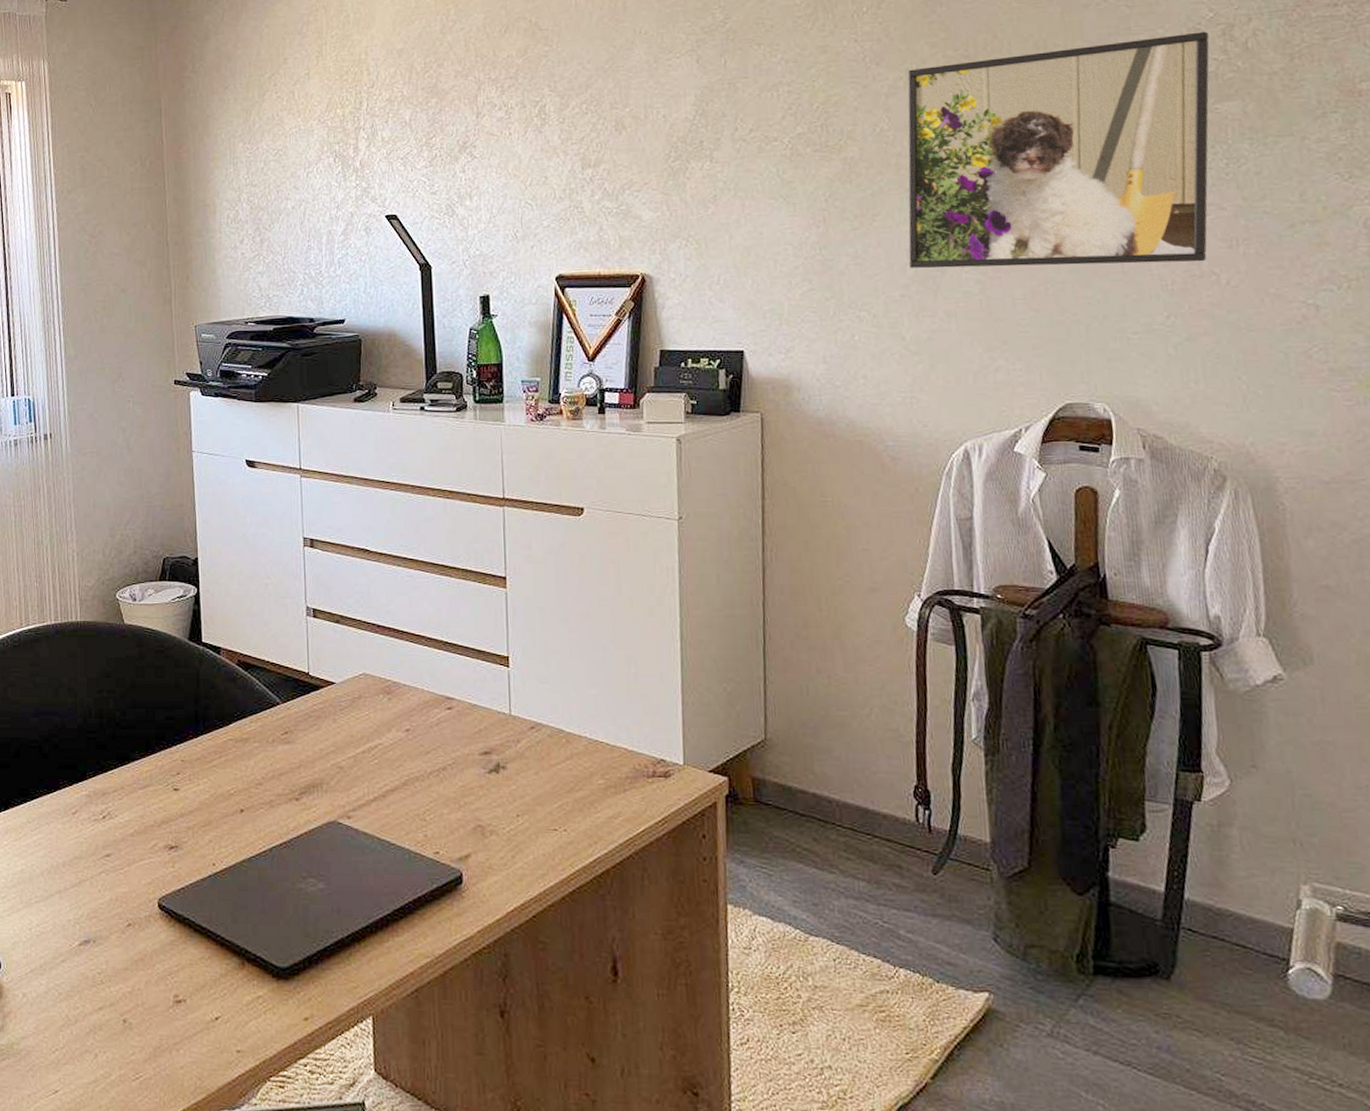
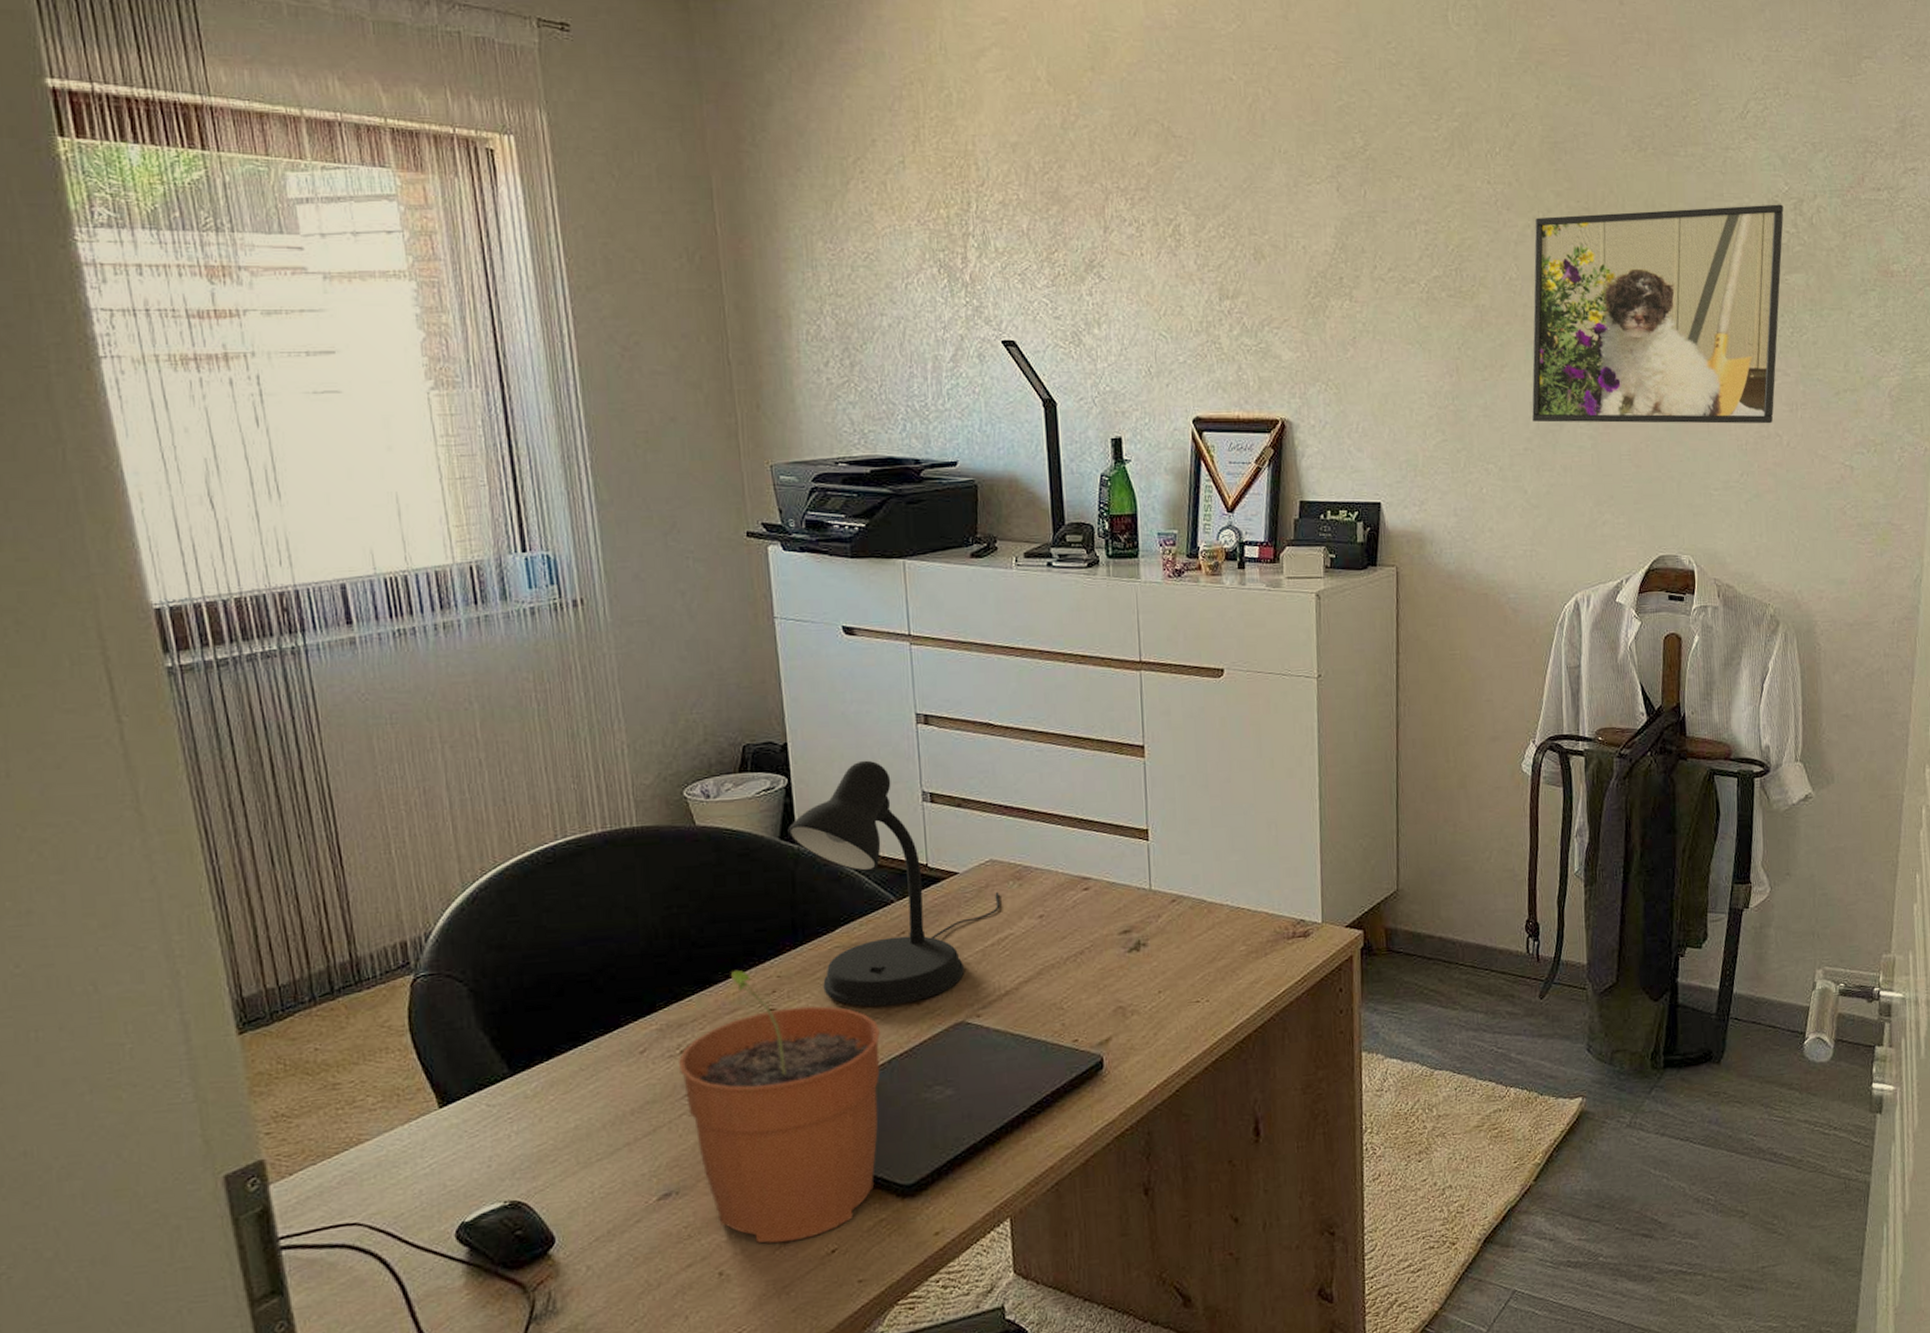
plant pot: none [100,750,263,1003] -> present [678,969,881,1244]
desk lamp: none [195,576,371,798] -> present [787,760,1000,1007]

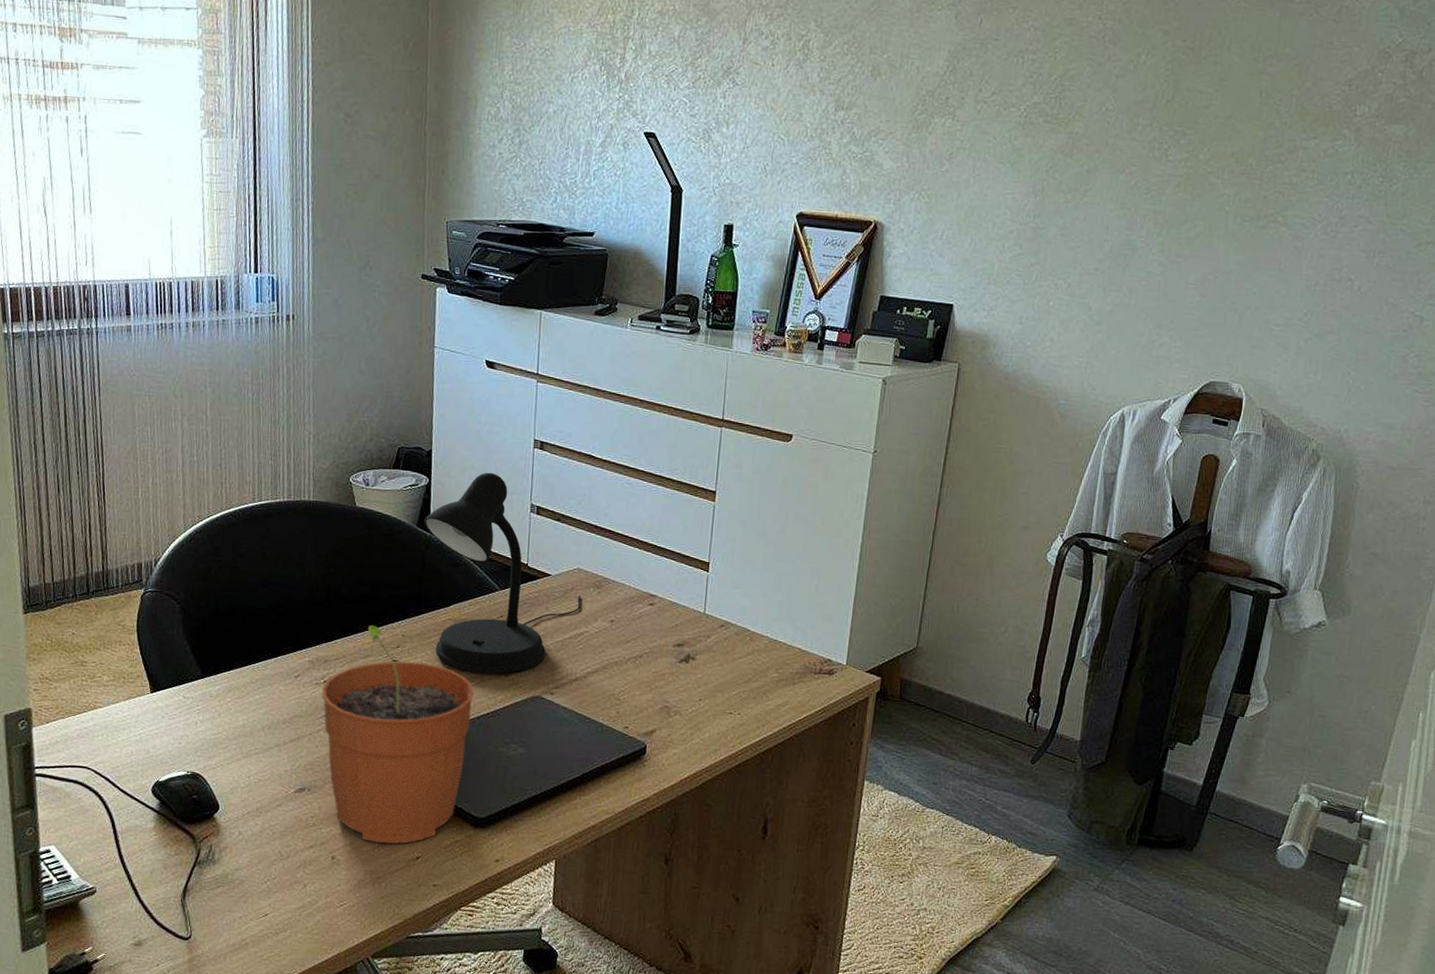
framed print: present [1531,204,1784,424] -> none [1106,54,1394,268]

